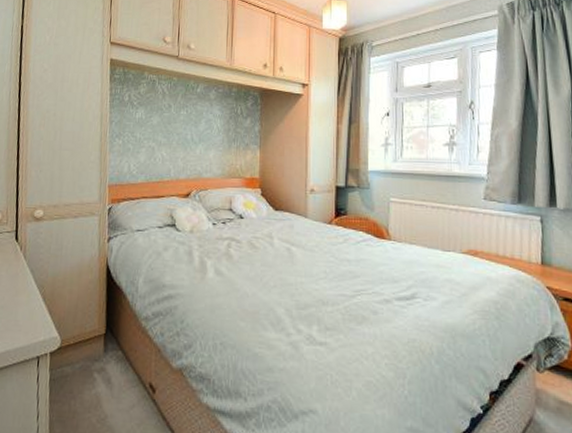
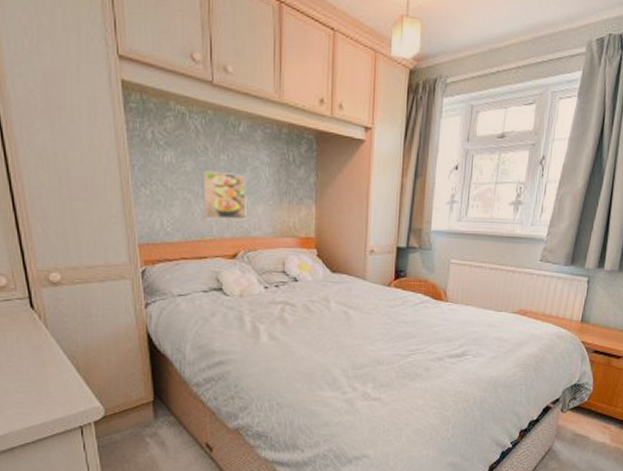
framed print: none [164,123,201,164] -> present [202,170,247,221]

